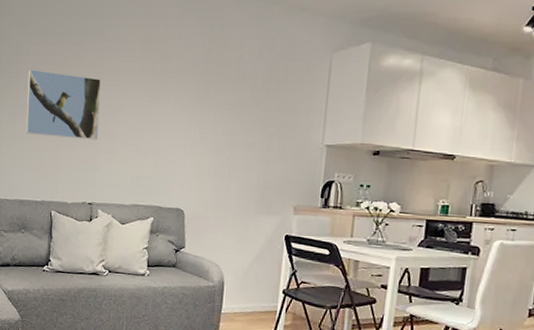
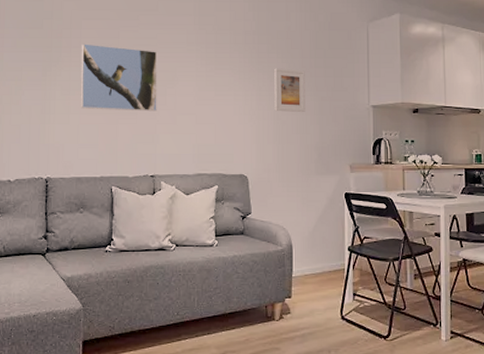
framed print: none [218,100,255,149] -> present [274,68,305,113]

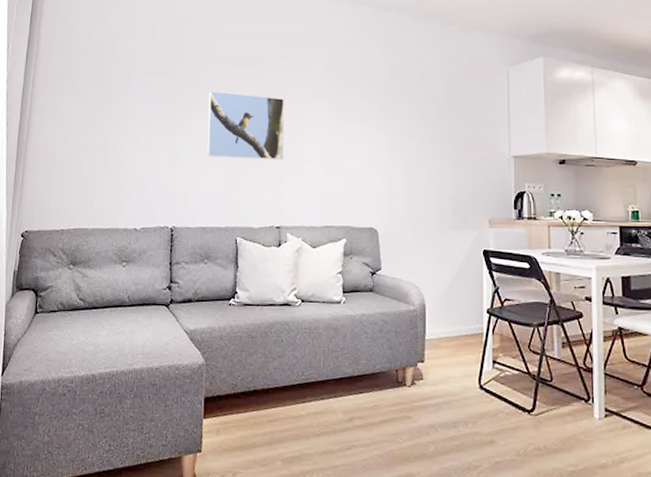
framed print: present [274,68,305,113] -> none [407,116,440,163]

